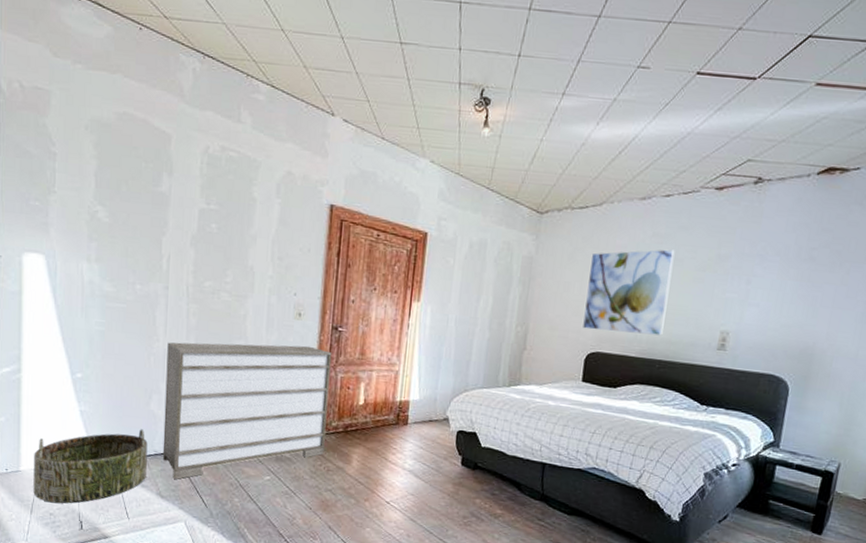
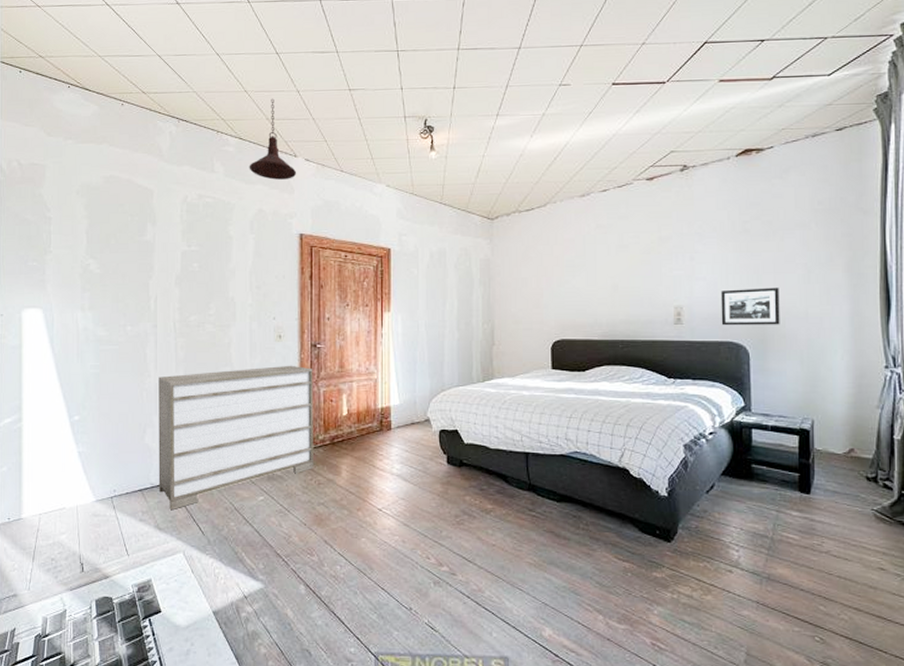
basket: present [33,429,148,504] -> none [35,463,144,548]
pendant light: none [279,42,333,141] -> present [249,98,297,180]
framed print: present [583,249,675,336] -> none [544,238,620,319]
picture frame: none [766,320,834,364] -> present [720,287,780,326]

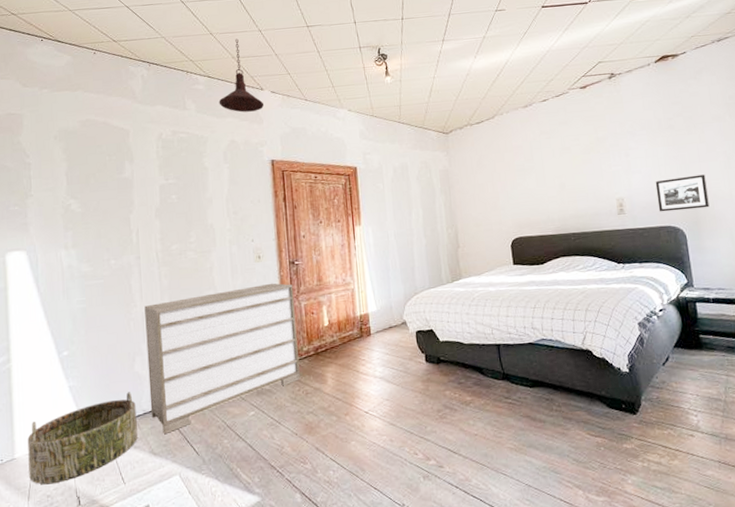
basket: none [35,463,144,548] -> present [27,392,138,485]

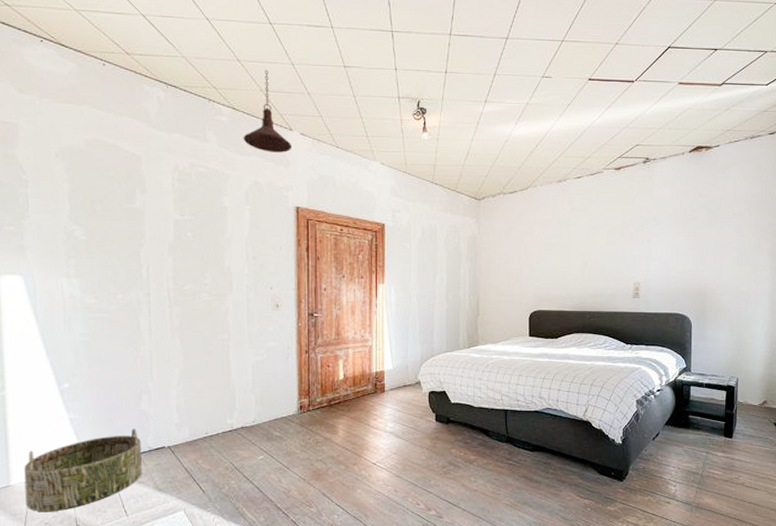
dresser: present [144,283,300,435] -> none [153,333,312,472]
picture frame: present [655,174,710,212] -> none [671,267,718,300]

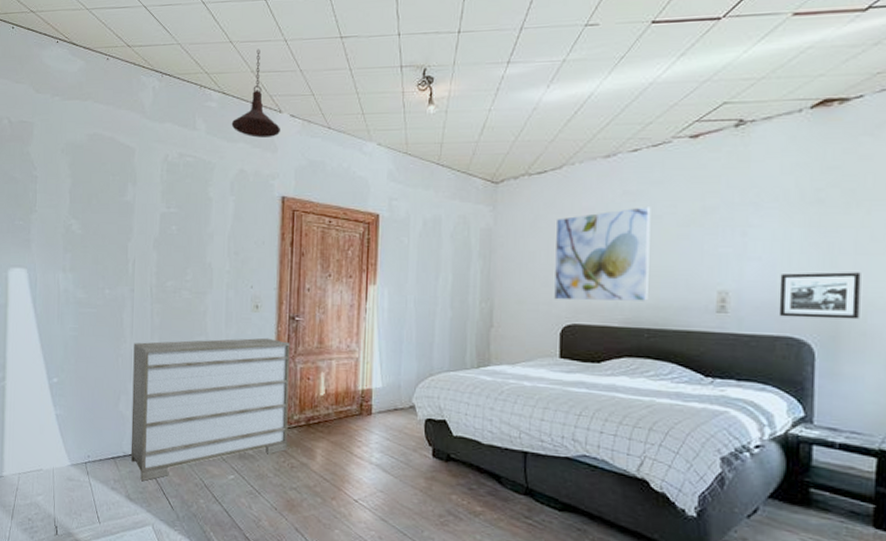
basket: present [24,428,142,512] -> none [14,430,117,508]
dresser: none [153,333,312,472] -> present [130,337,290,482]
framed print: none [524,220,590,292] -> present [554,207,651,301]
picture frame: none [671,267,718,300] -> present [778,272,861,320]

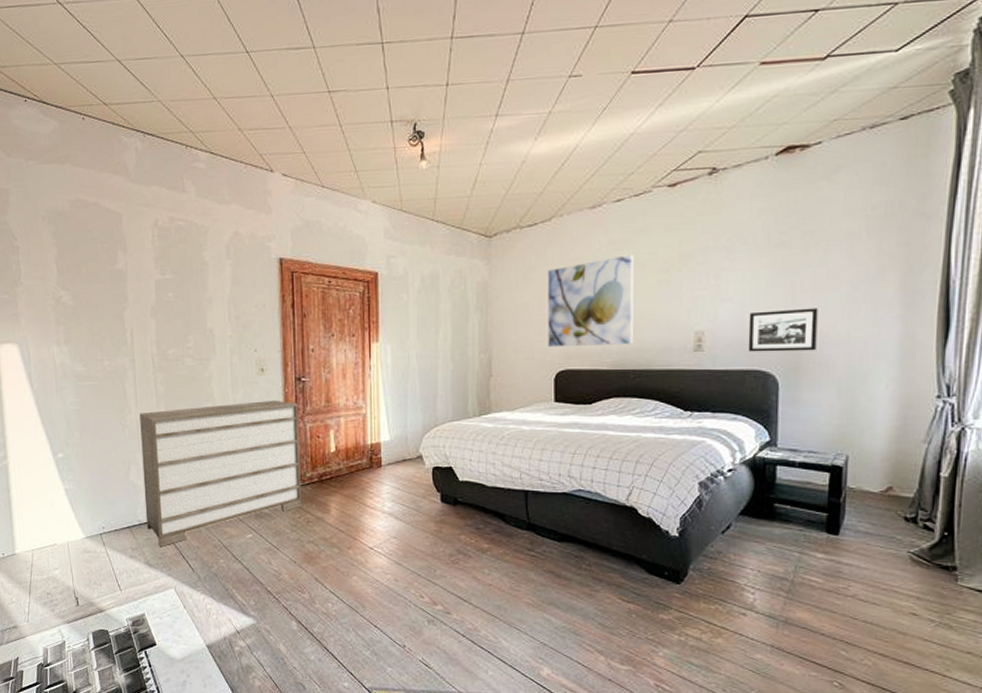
pendant light: present [231,49,281,138] -> none [222,105,274,199]

